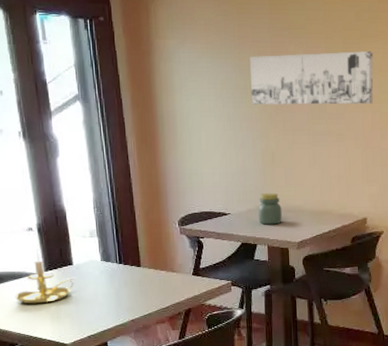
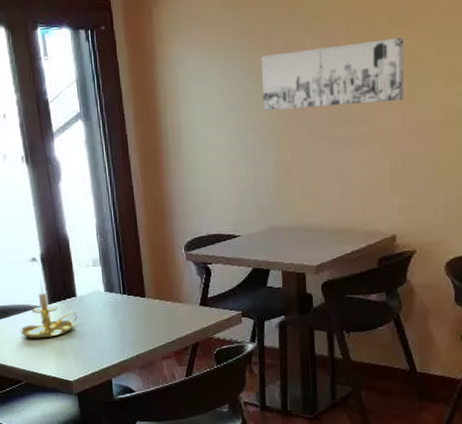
jar: present [258,192,282,225] -> none [271,210,298,247]

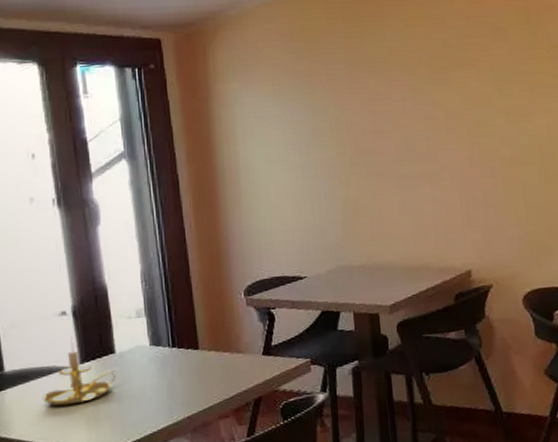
wall art: present [260,38,404,111] -> none [323,81,470,149]

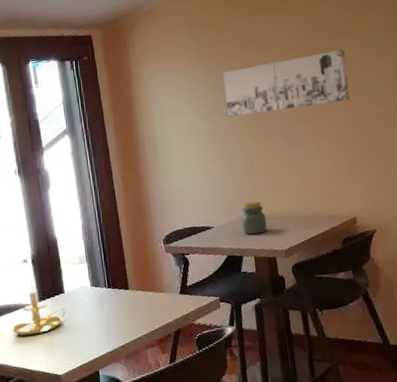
wall art: none [323,81,470,149] -> present [222,50,350,117]
jar: none [340,248,370,288] -> present [241,201,267,235]

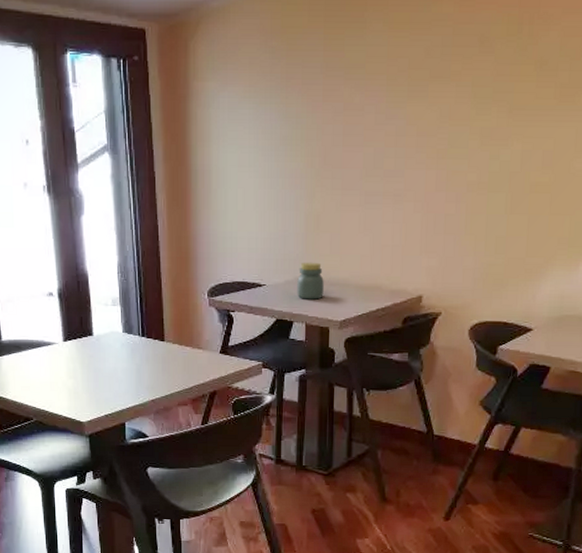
candle holder: present [11,279,69,336] -> none [32,315,97,377]
wall art: present [222,50,350,117] -> none [296,95,443,160]

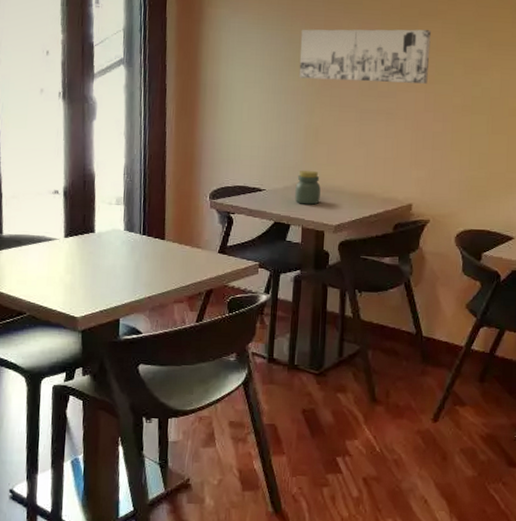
wall art: none [296,95,443,160] -> present [299,29,431,84]

